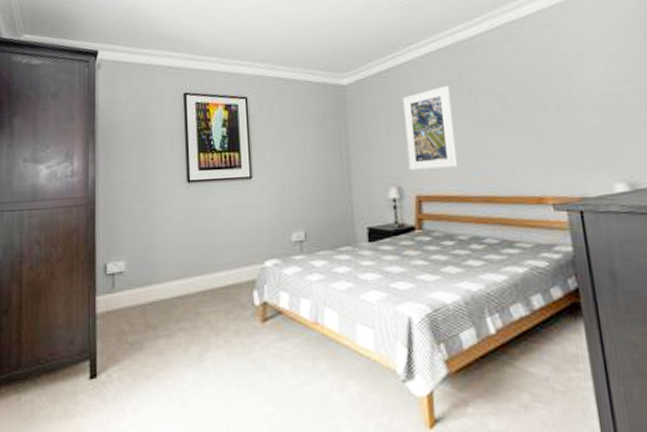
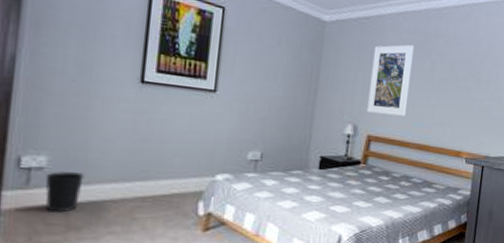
wastebasket: none [125,273,154,313] -> present [45,171,84,213]

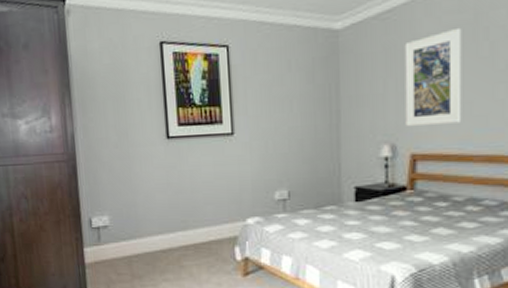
wastebasket: present [45,171,84,213] -> none [110,228,138,264]

